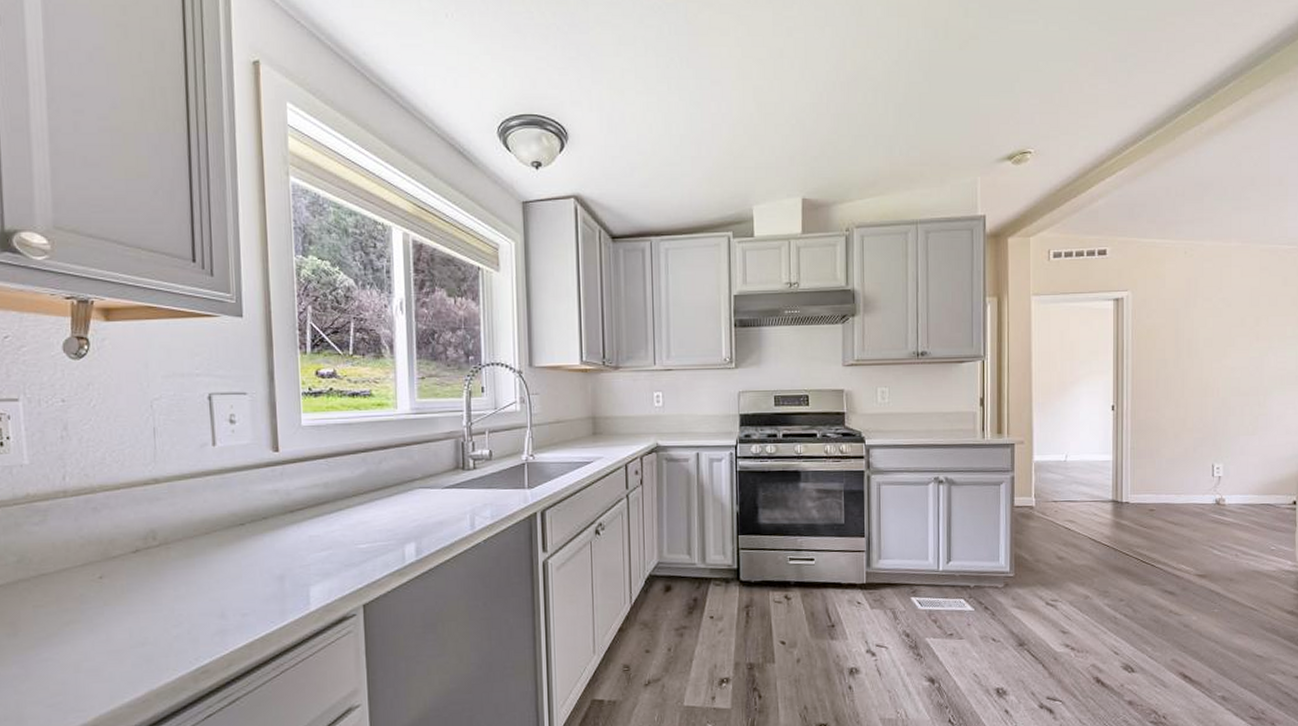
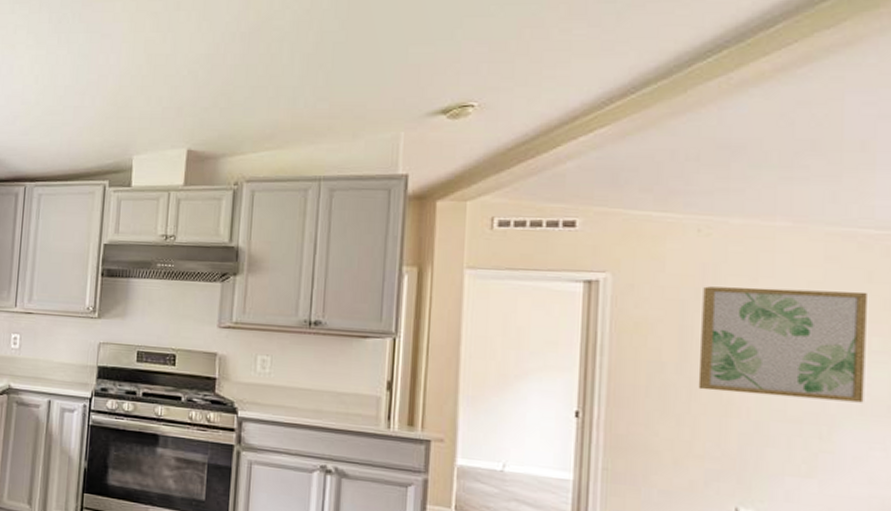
wall art: none [1188,293,1285,378] -> present [698,286,869,403]

